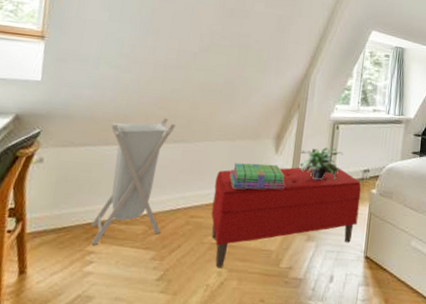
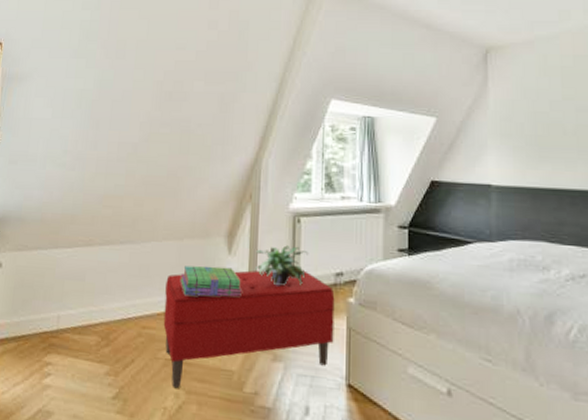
laundry hamper: present [90,117,176,245] -> none [47,216,121,355]

